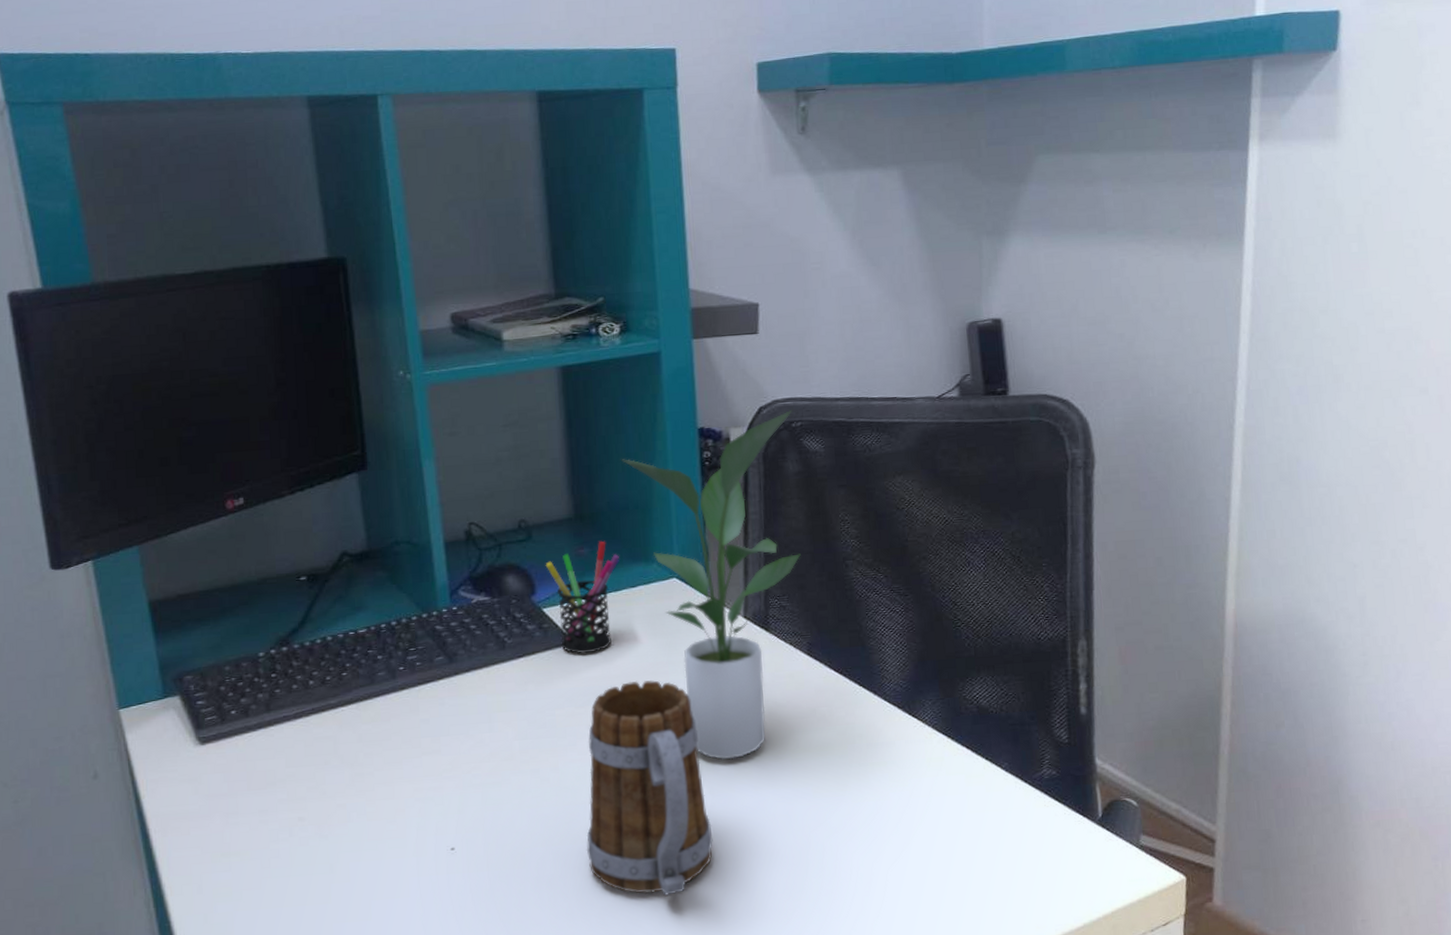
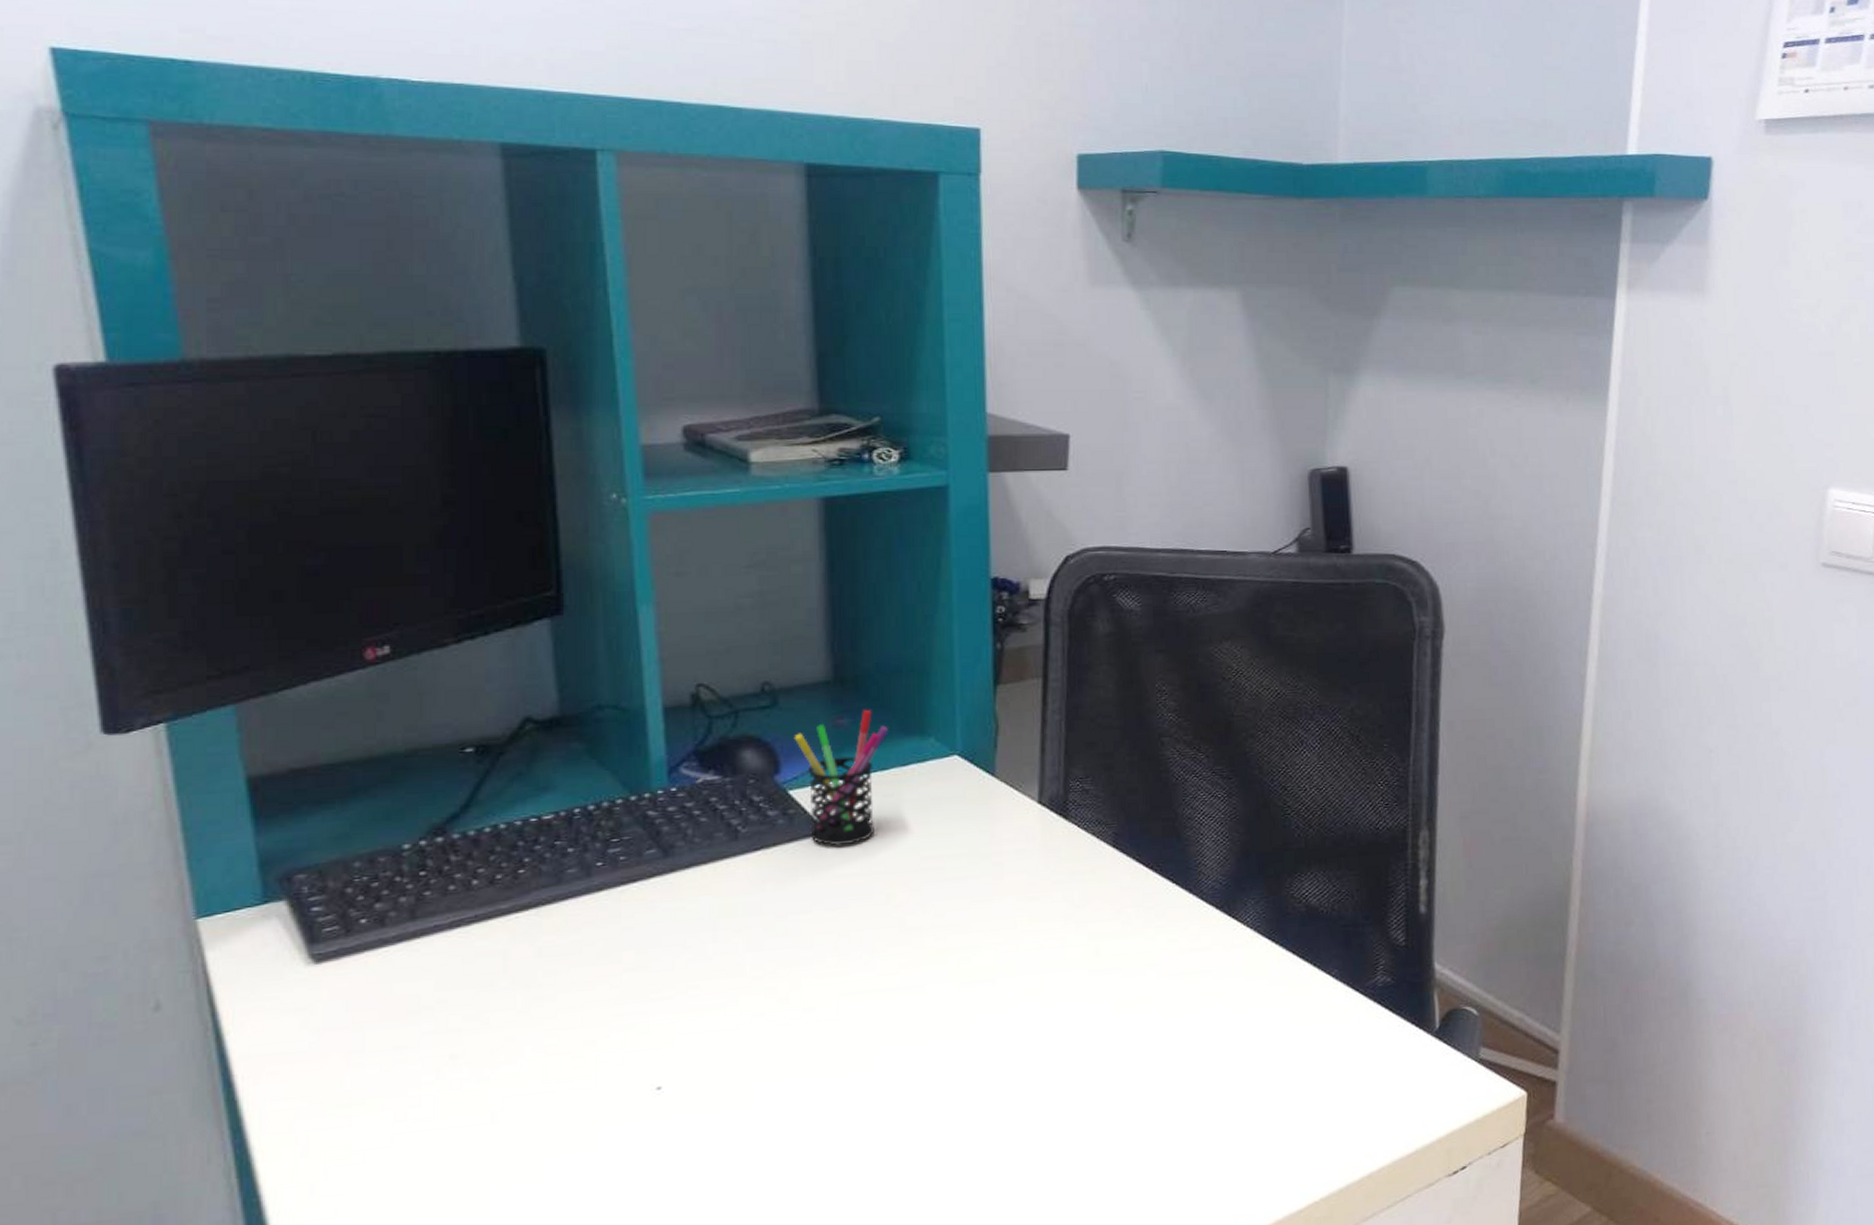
mug: present [586,680,713,896] -> none [832,877,992,1136]
potted plant: present [621,410,801,760] -> none [895,561,1109,972]

